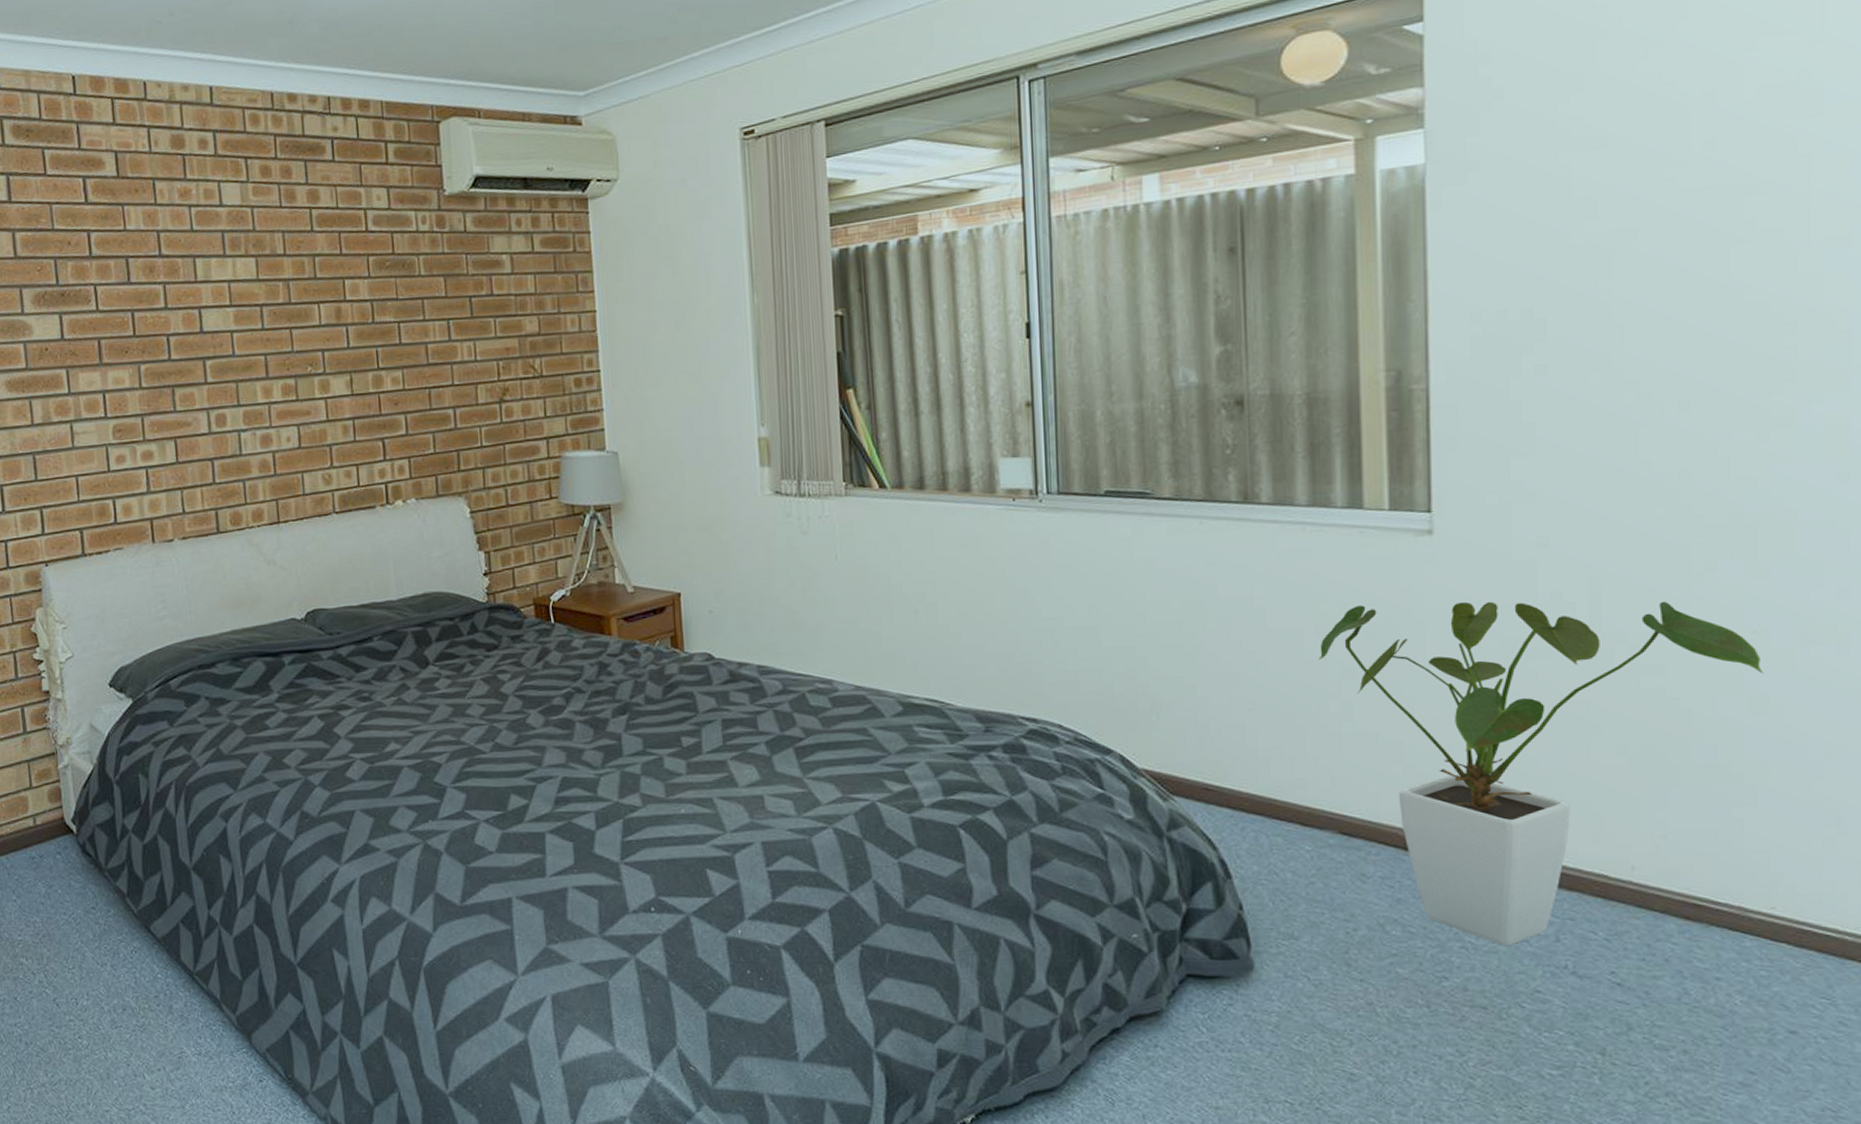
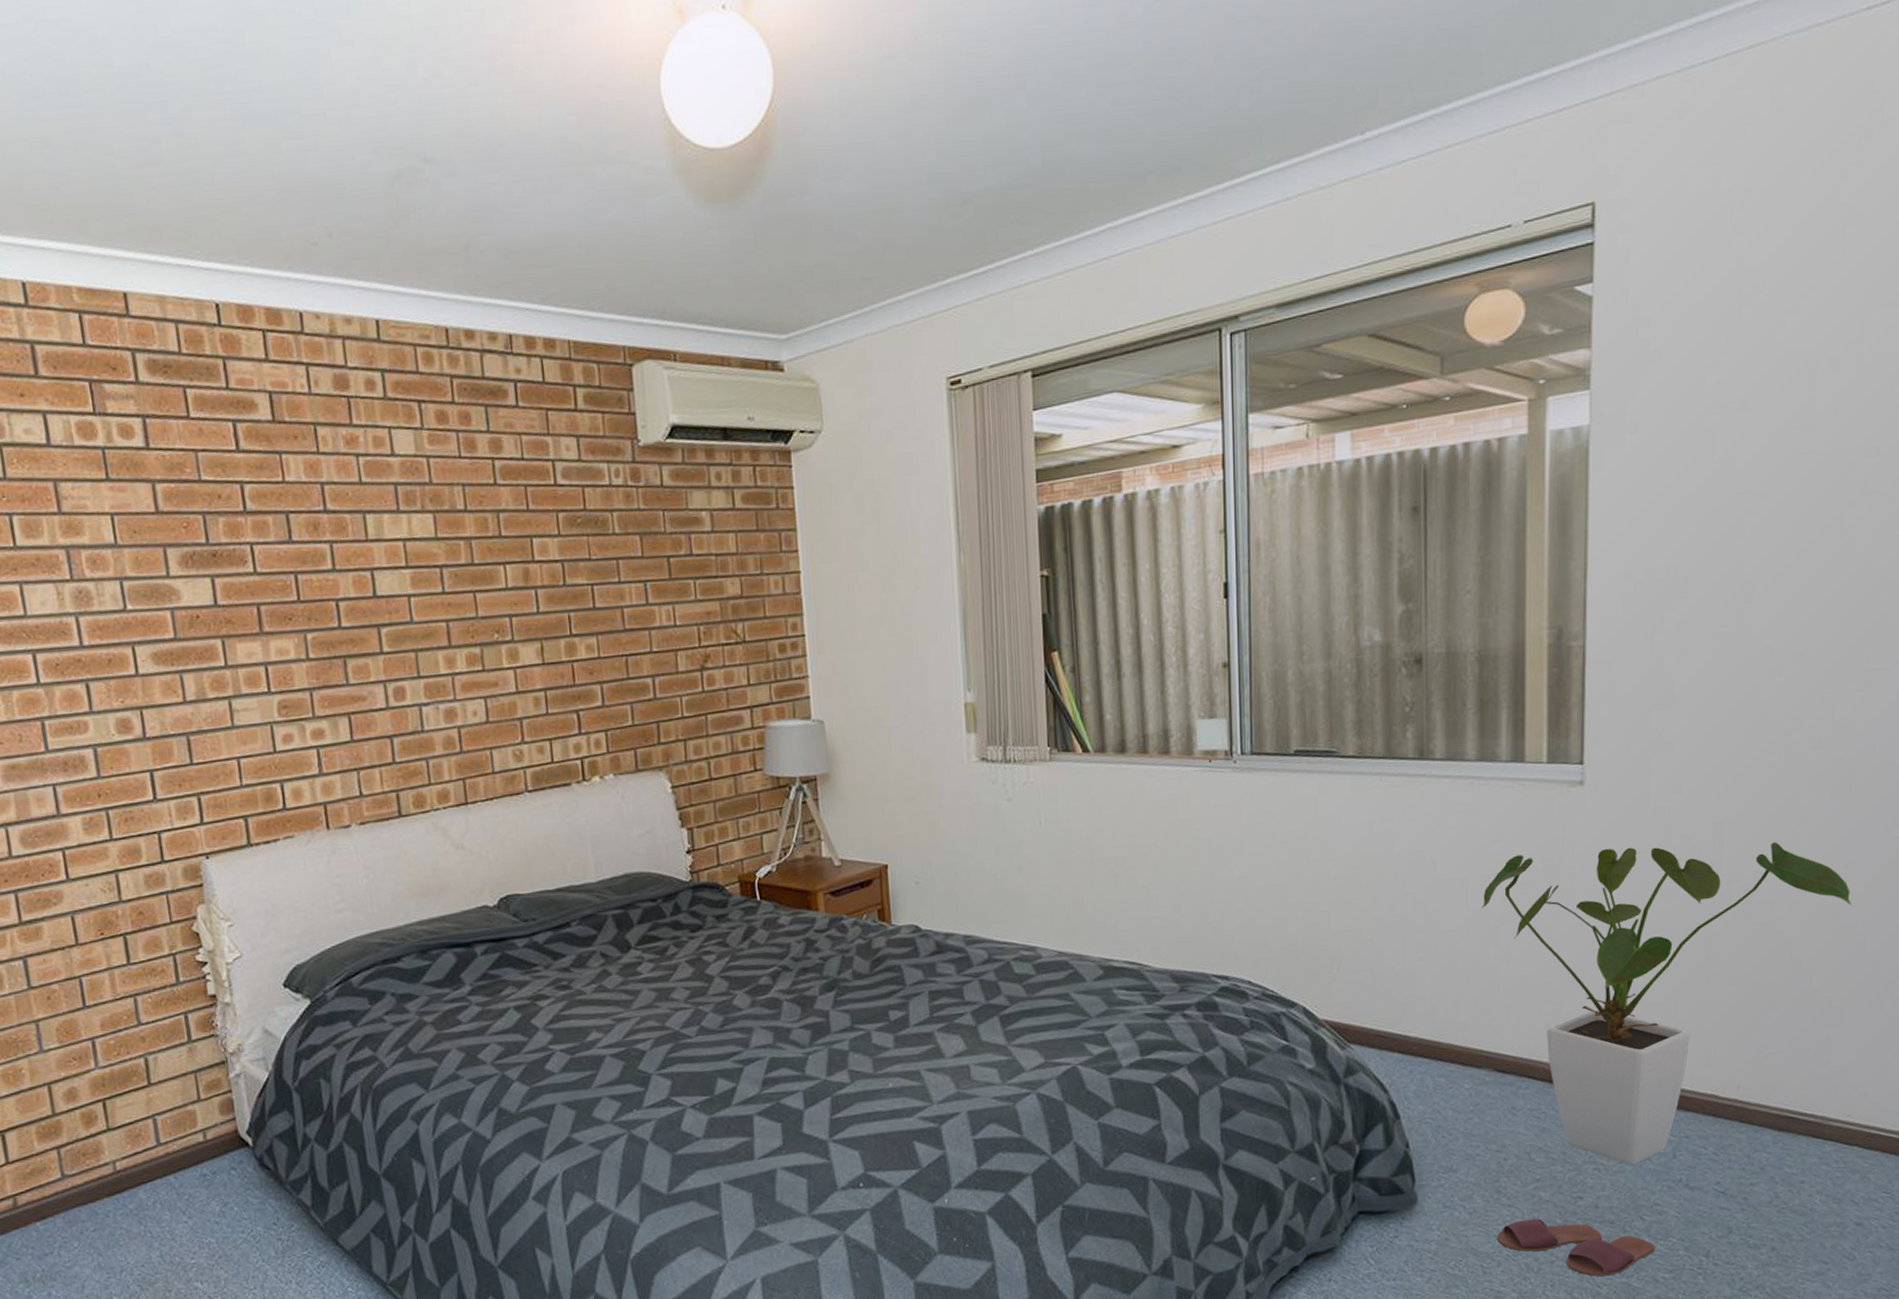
slippers: none [1347,997,1539,1067] -> present [1497,1218,1656,1277]

